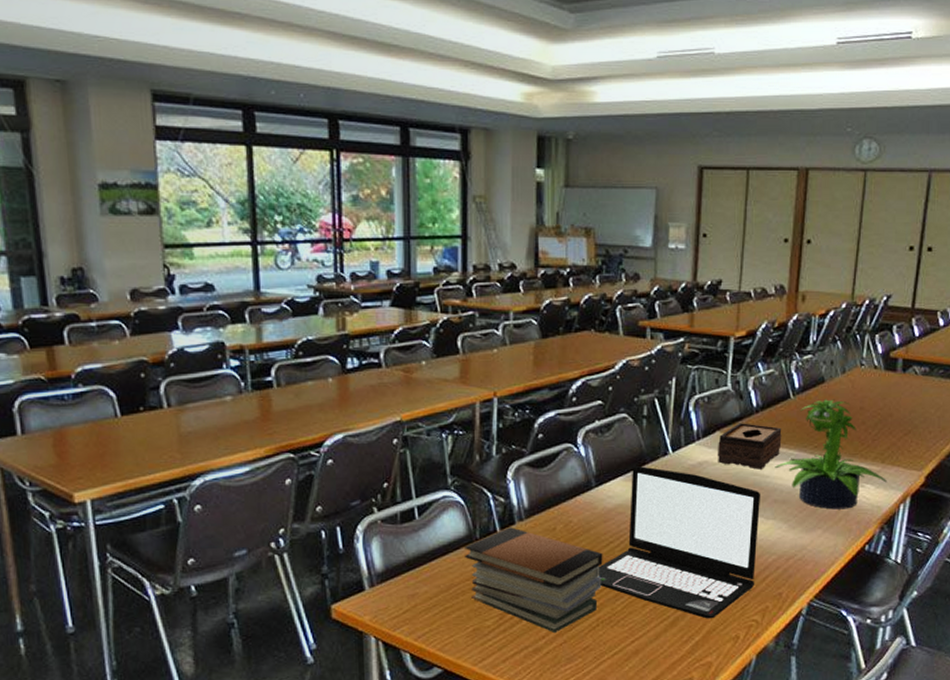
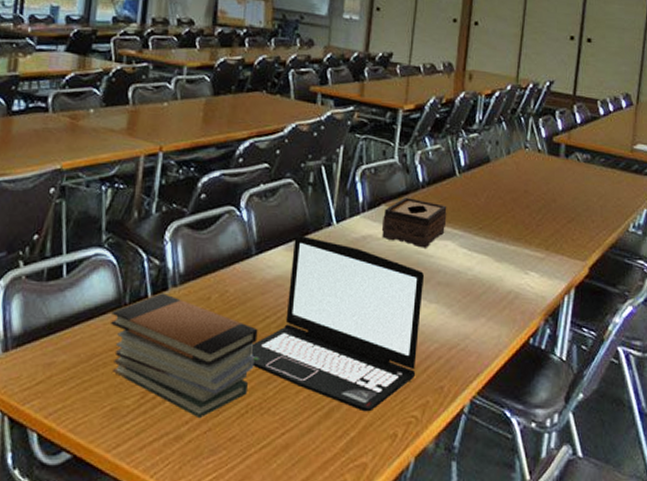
potted plant: present [775,399,888,510] -> none [439,179,552,297]

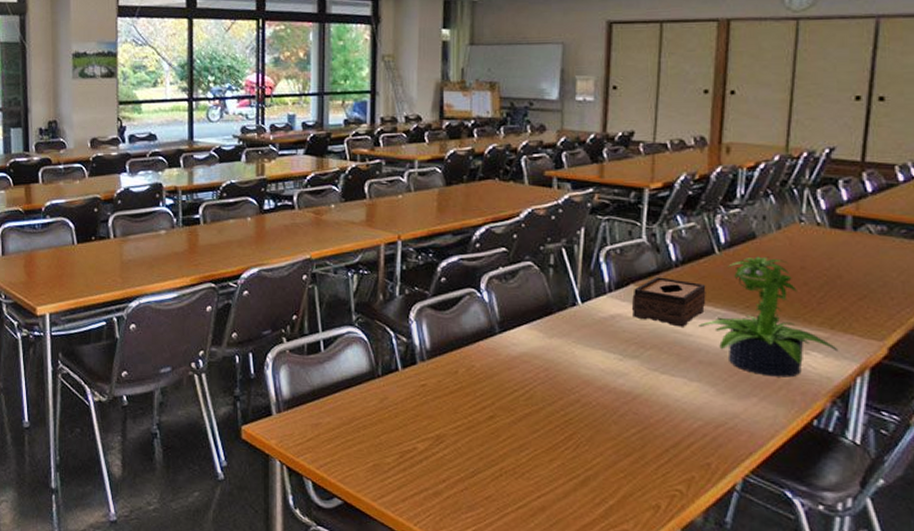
book stack: present [111,293,258,417] -> none [367,367,507,477]
laptop: present [251,234,424,412] -> none [501,314,682,483]
potted plant: none [439,179,552,297] -> present [699,256,839,378]

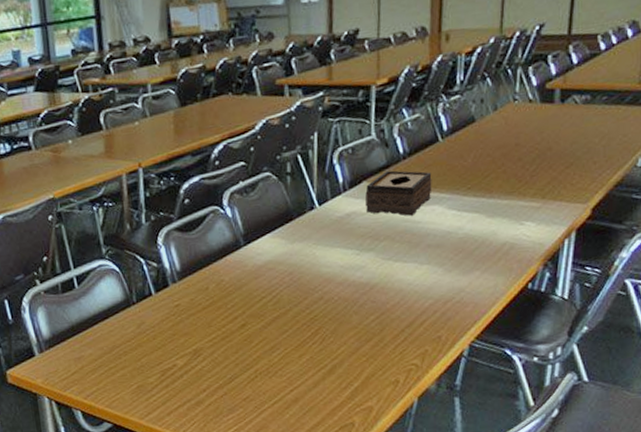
potted plant: present [699,256,839,378] -> none [426,138,550,250]

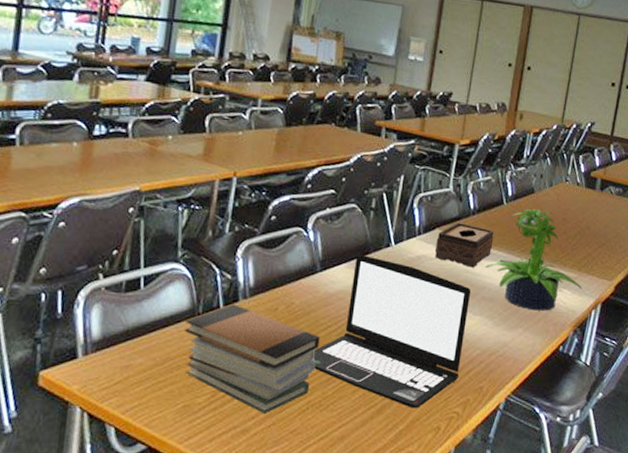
book stack: none [123,289,257,386] -> present [185,304,320,413]
laptop: none [252,221,413,366] -> present [313,254,471,408]
potted plant: none [426,138,550,250] -> present [485,208,583,311]

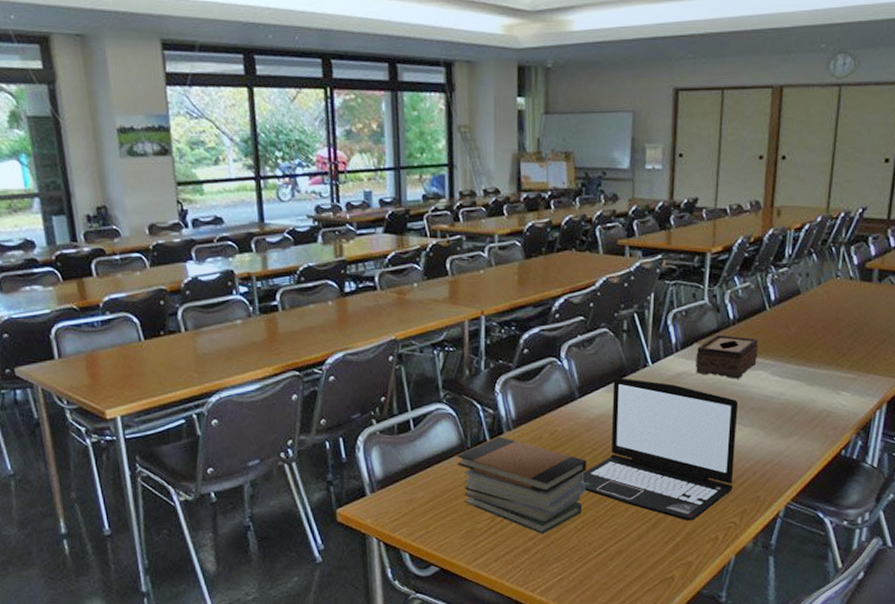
potted plant: present [485,208,583,311] -> none [752,310,864,417]

